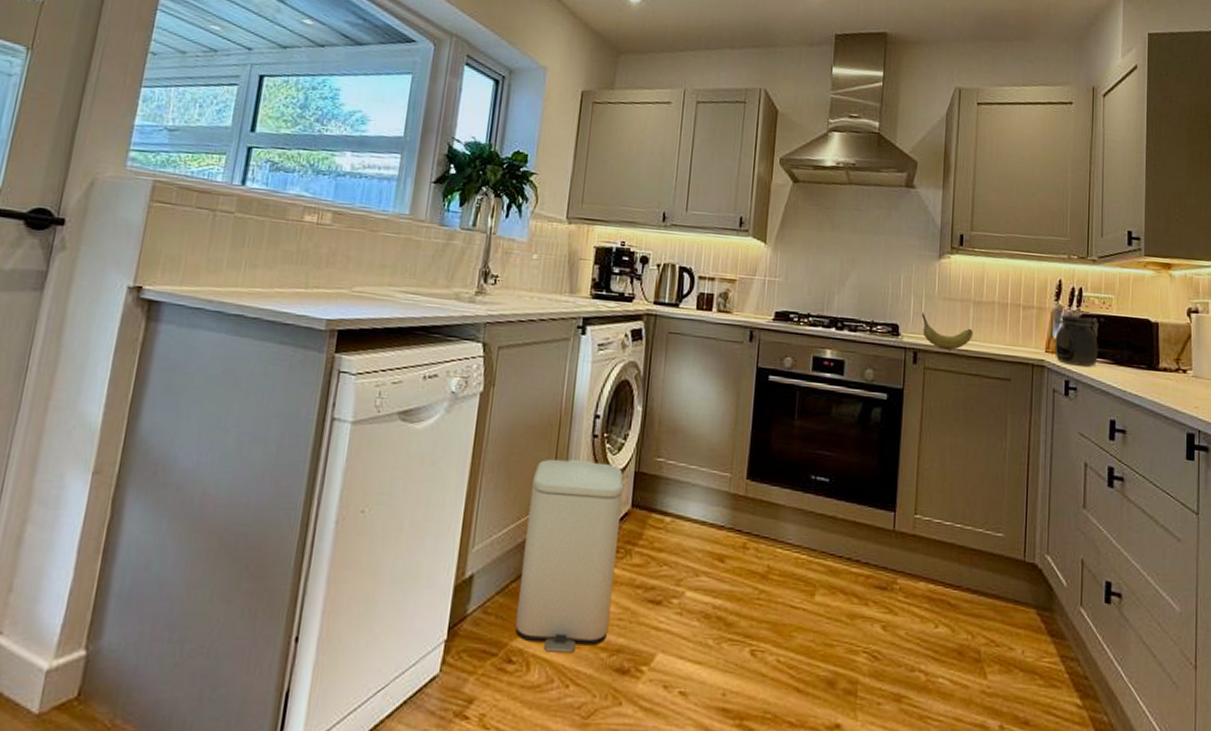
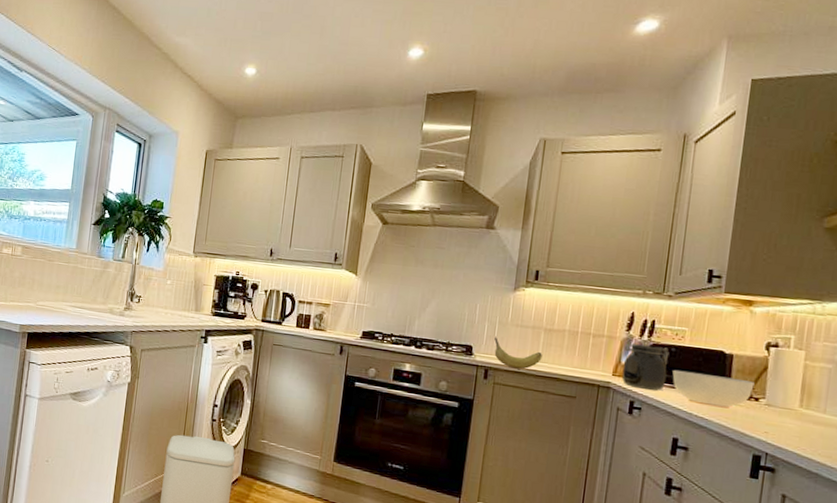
bowl: none [1102,342,1181,383] -> present [671,369,755,408]

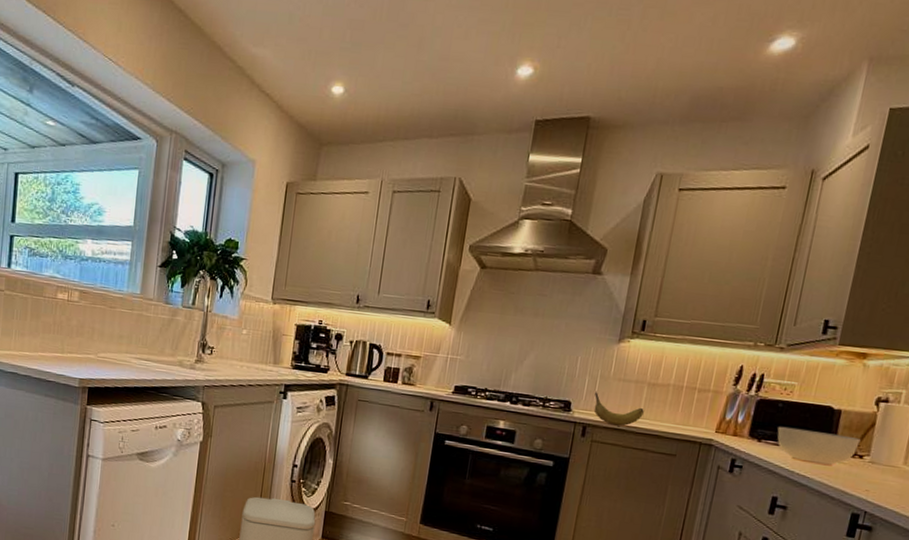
jar: present [622,343,670,391] -> none [725,399,776,449]

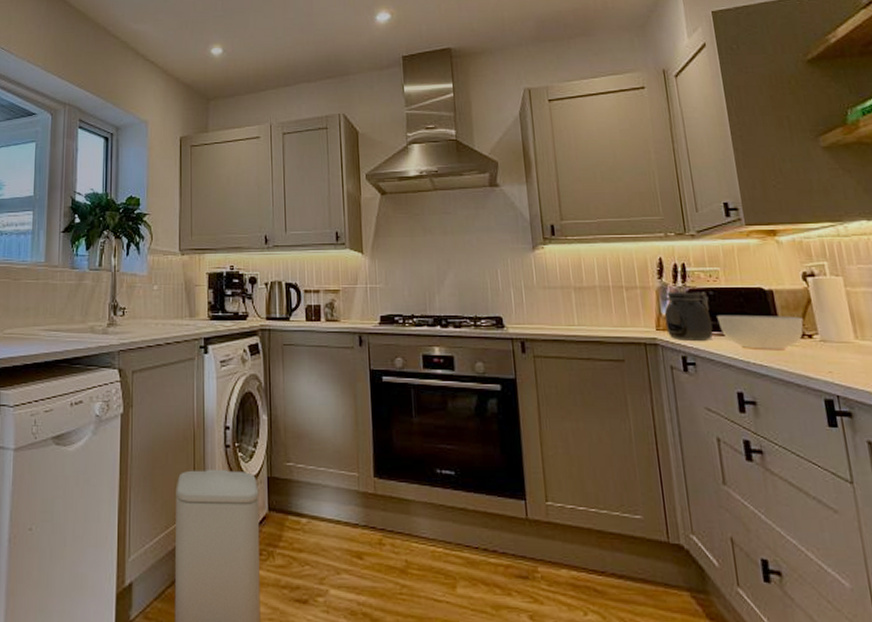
fruit: present [594,391,644,427] -> none [524,302,579,336]
jar: none [725,399,776,449] -> present [660,292,714,342]

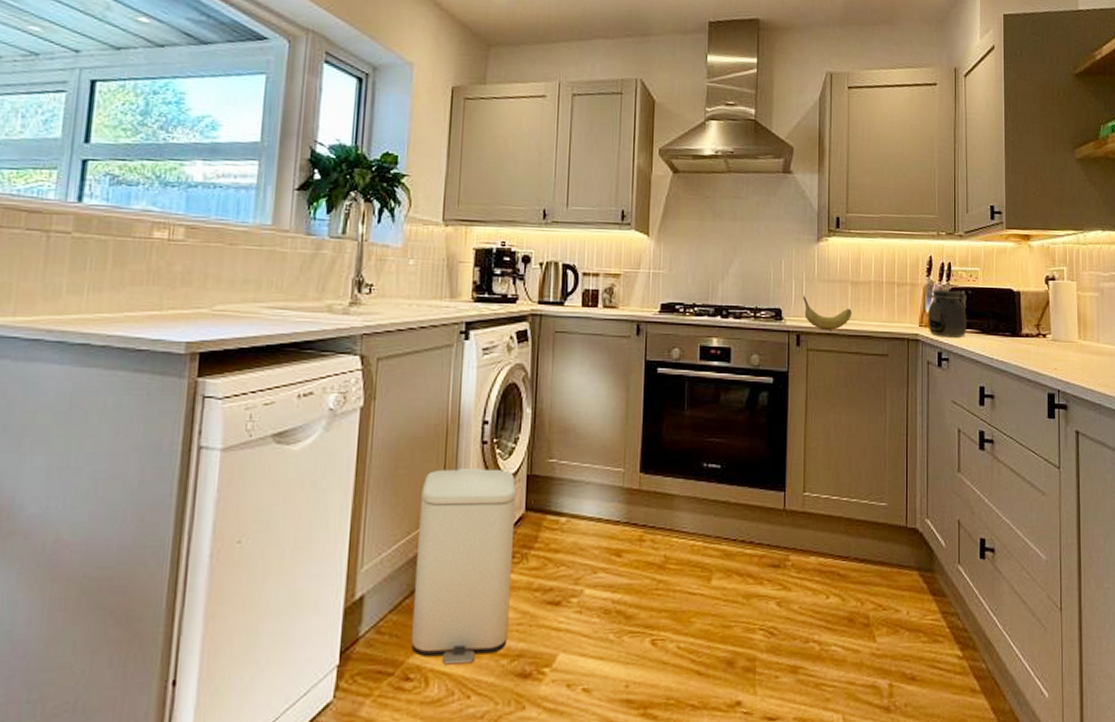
fruit: none [524,302,579,336] -> present [803,295,852,330]
bowl: present [715,314,804,351] -> none [971,313,1041,348]

